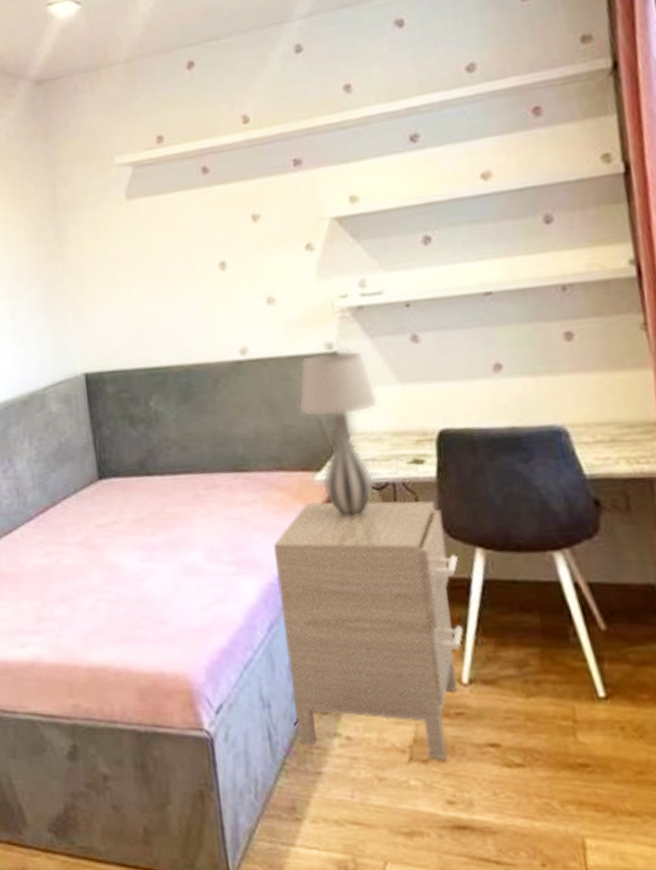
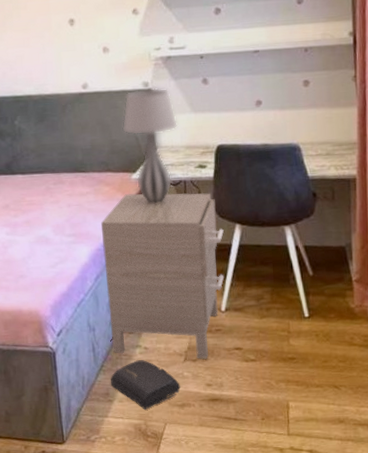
bag: none [296,757,406,838] -> present [110,360,180,410]

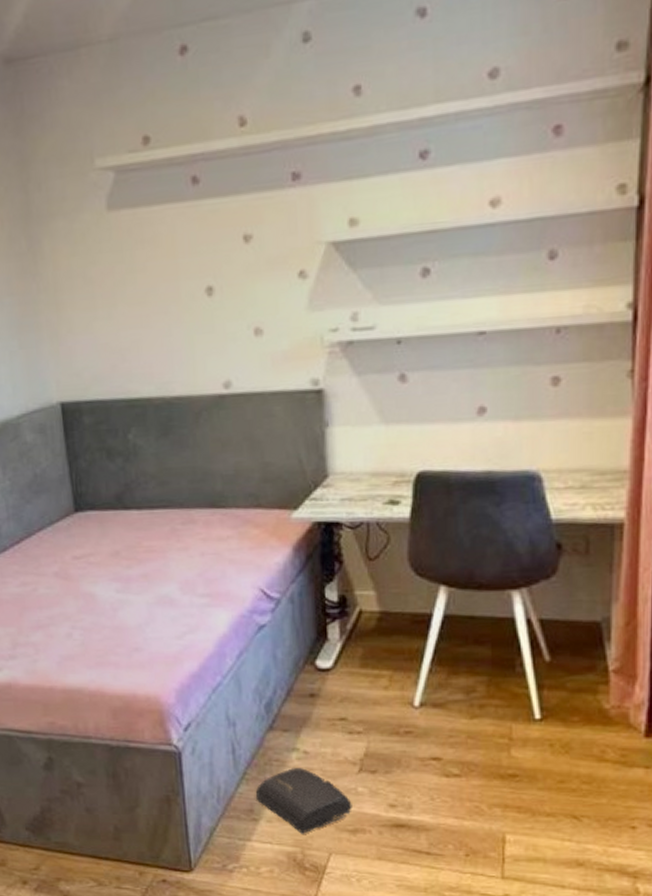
nightstand: present [101,193,225,359] -> none [247,539,422,770]
table lamp: present [122,87,178,203] -> none [279,387,361,553]

